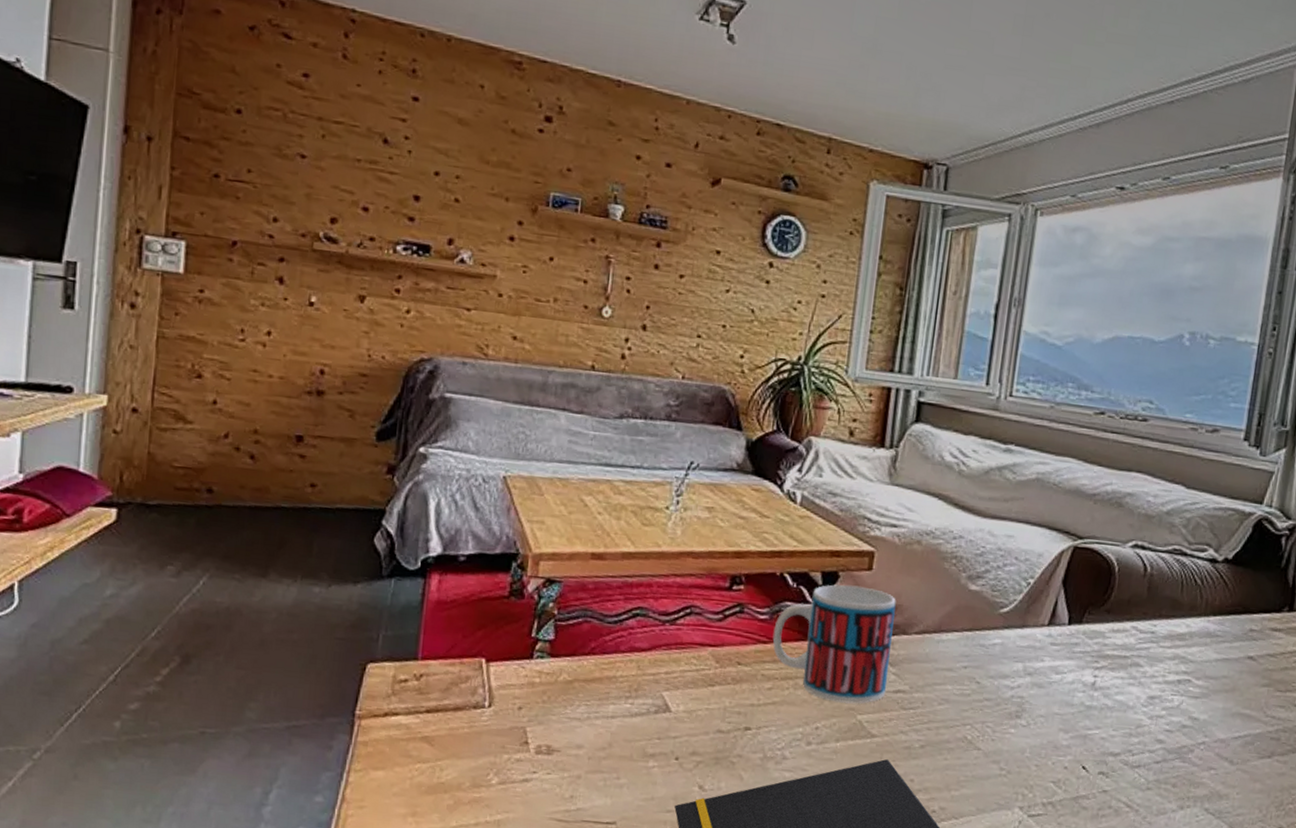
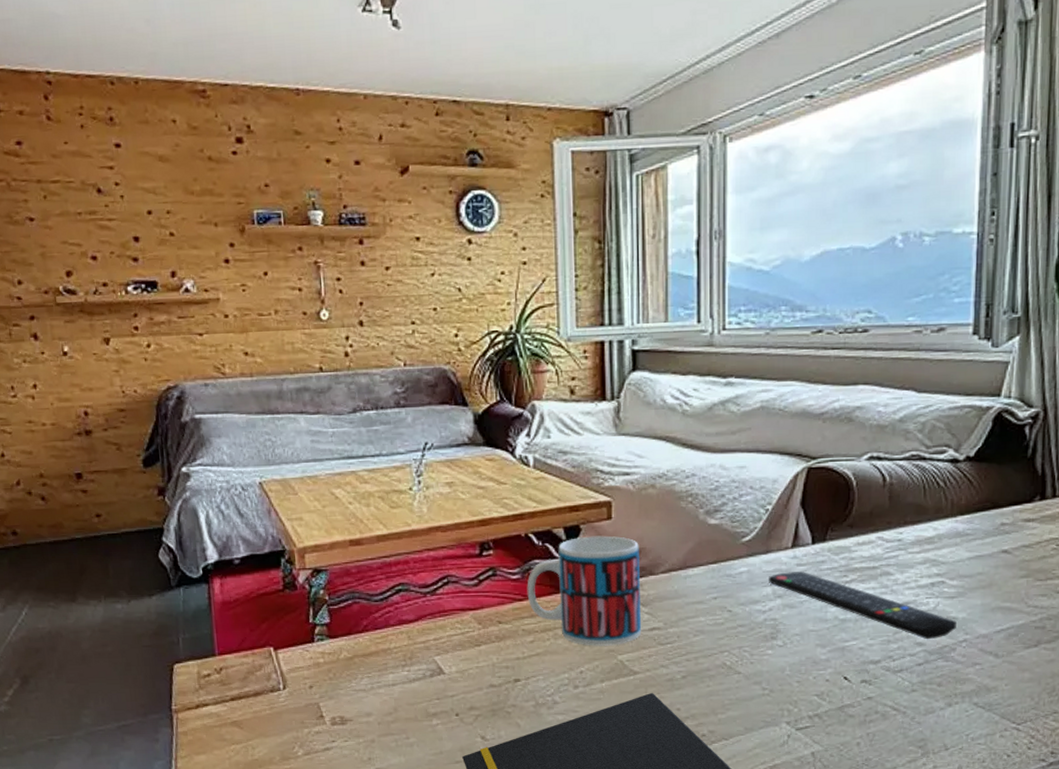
remote control: none [1021,649,1198,738] -> present [769,572,957,640]

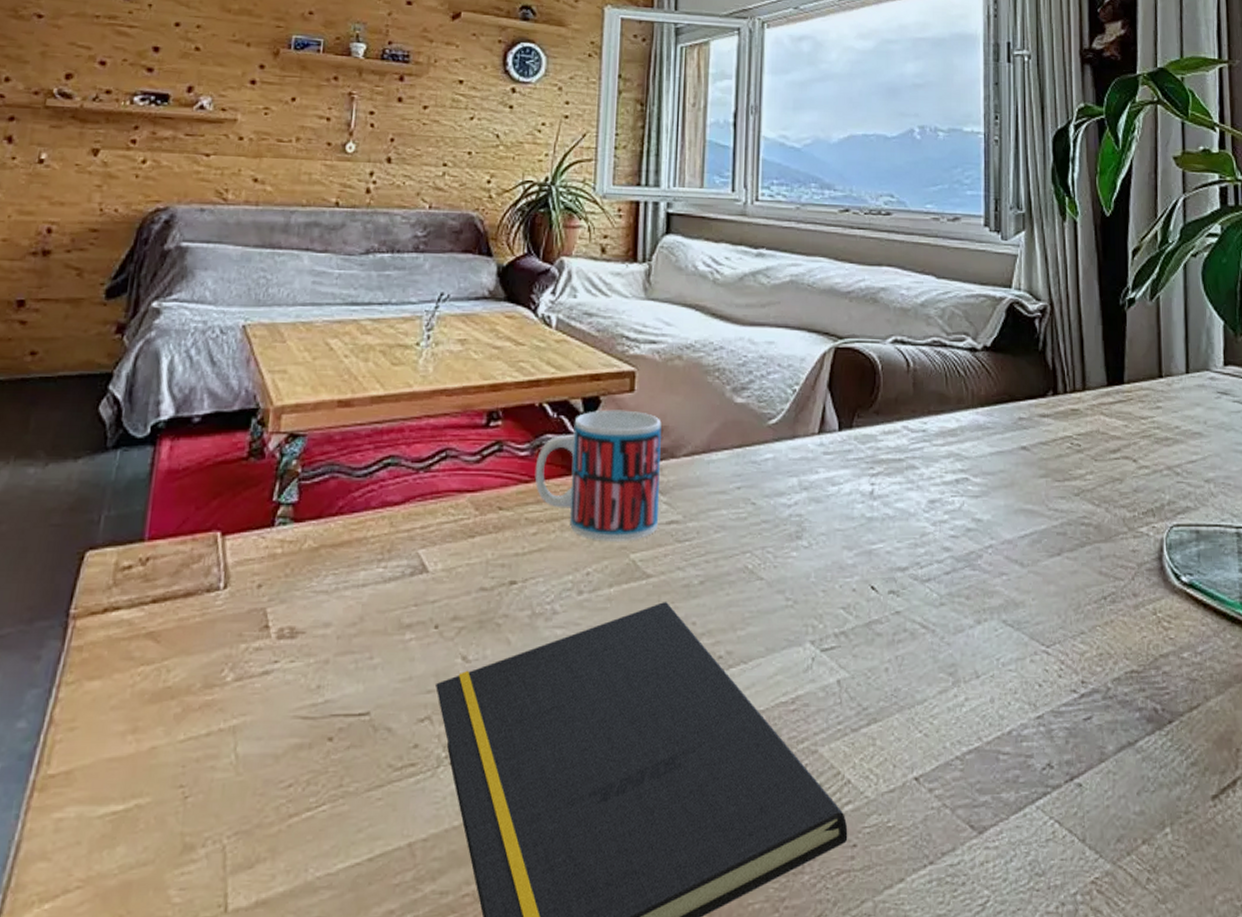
remote control: present [769,572,957,640] -> none [795,461,982,544]

